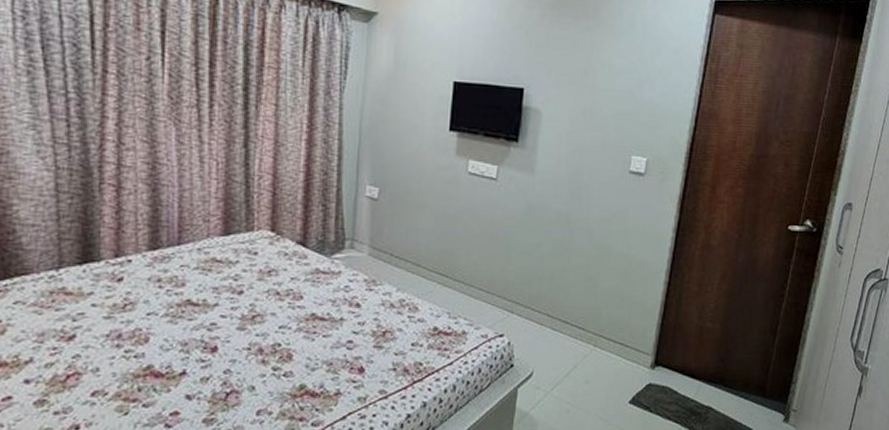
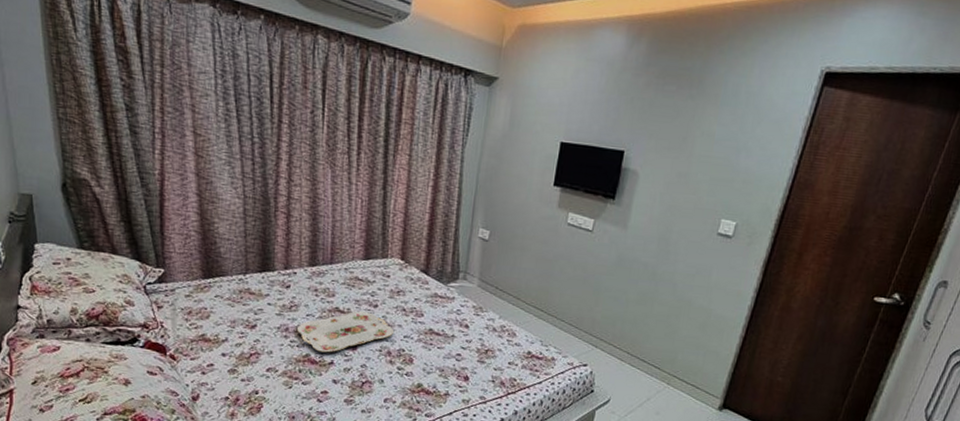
serving tray: none [134,301,265,361] -> present [297,311,393,353]

